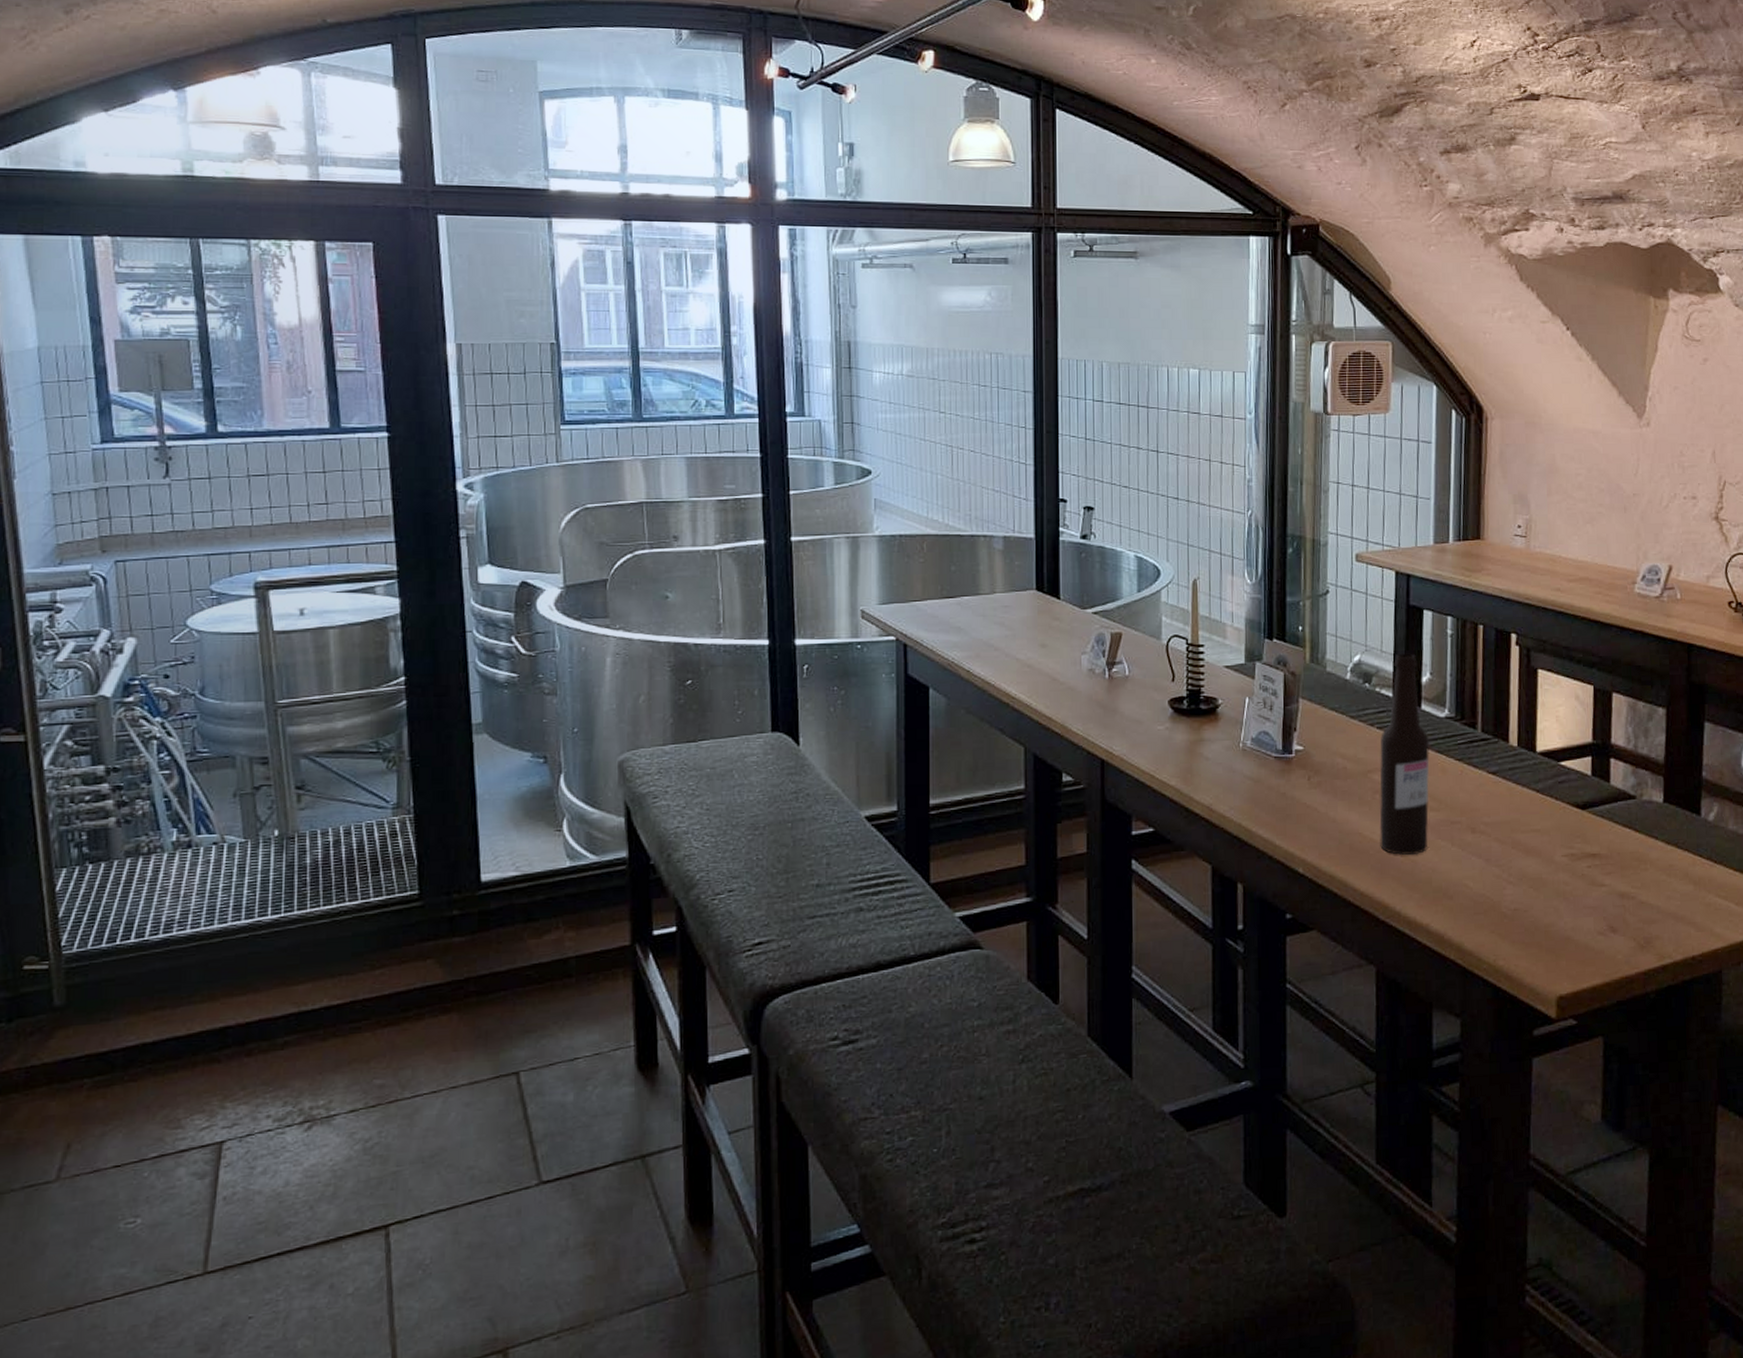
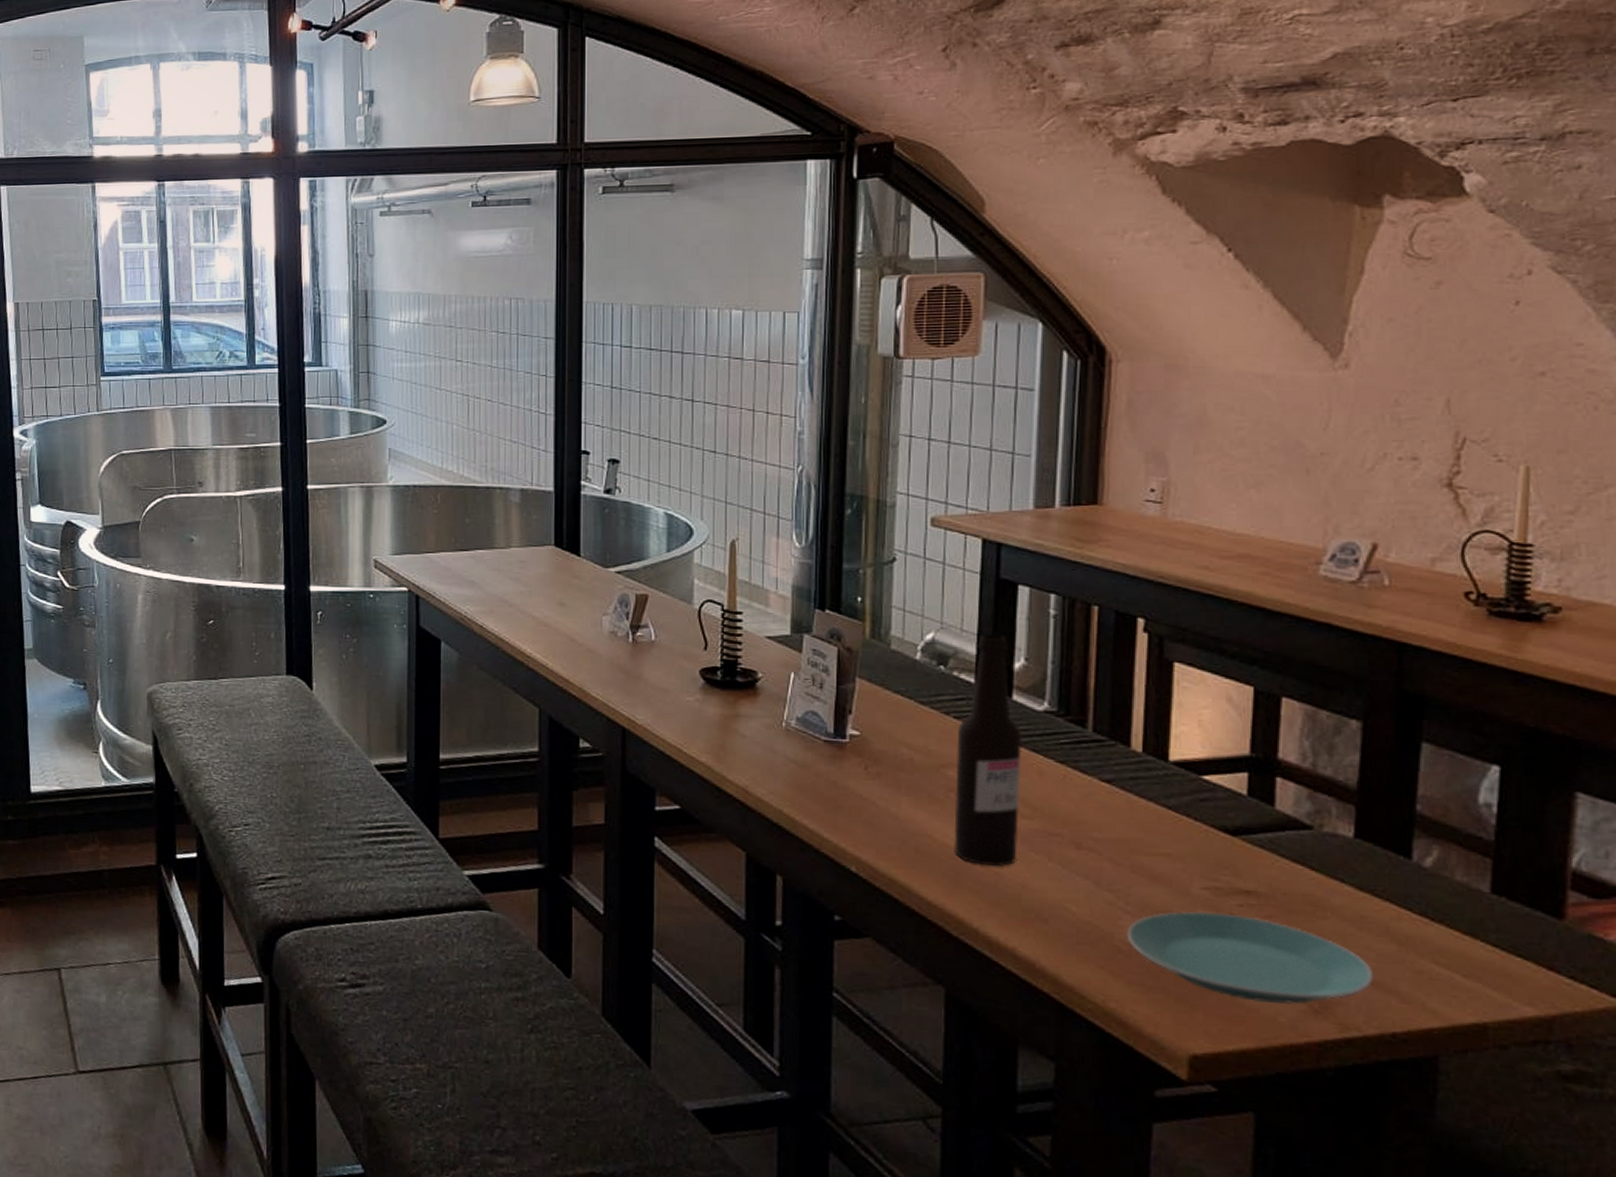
plate: none [1510,874,1680,946] -> present [1126,910,1374,1004]

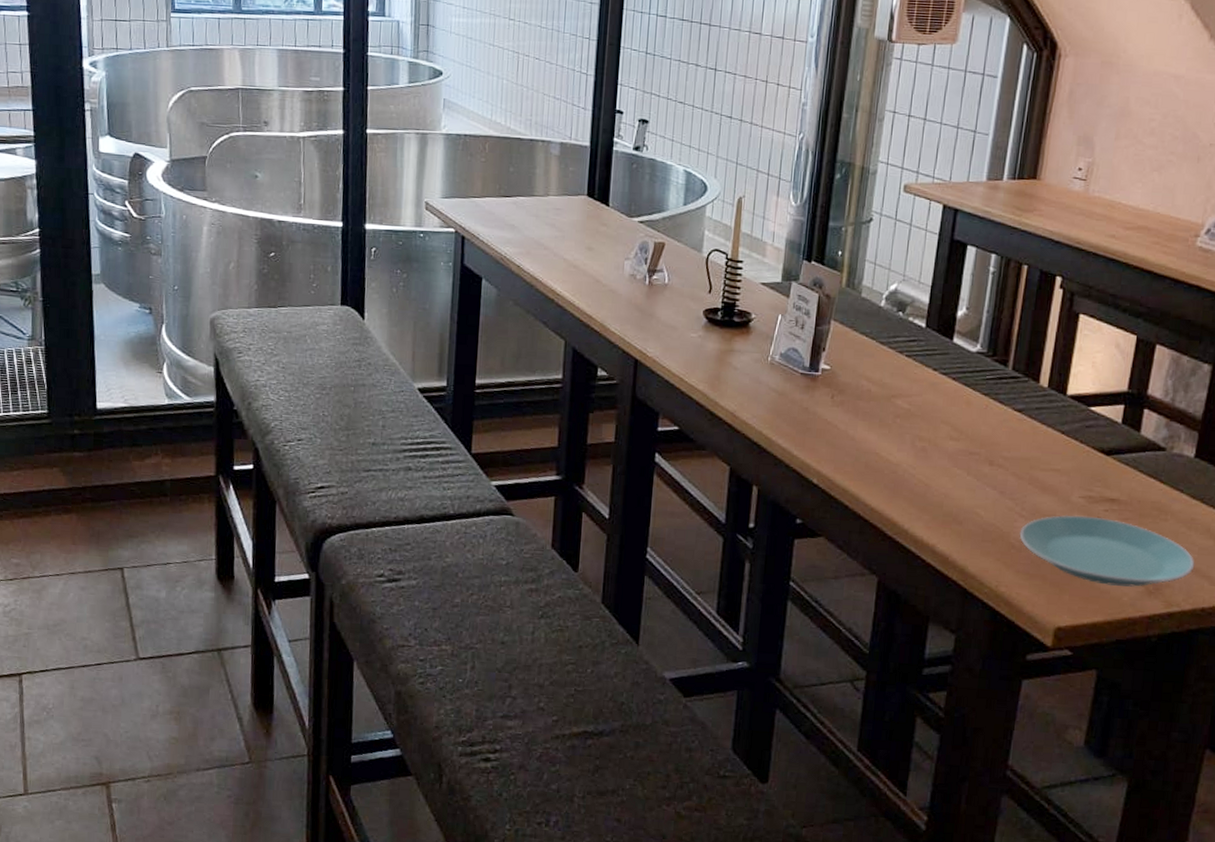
beer bottle: present [954,633,1022,866] -> none [895,286,957,479]

